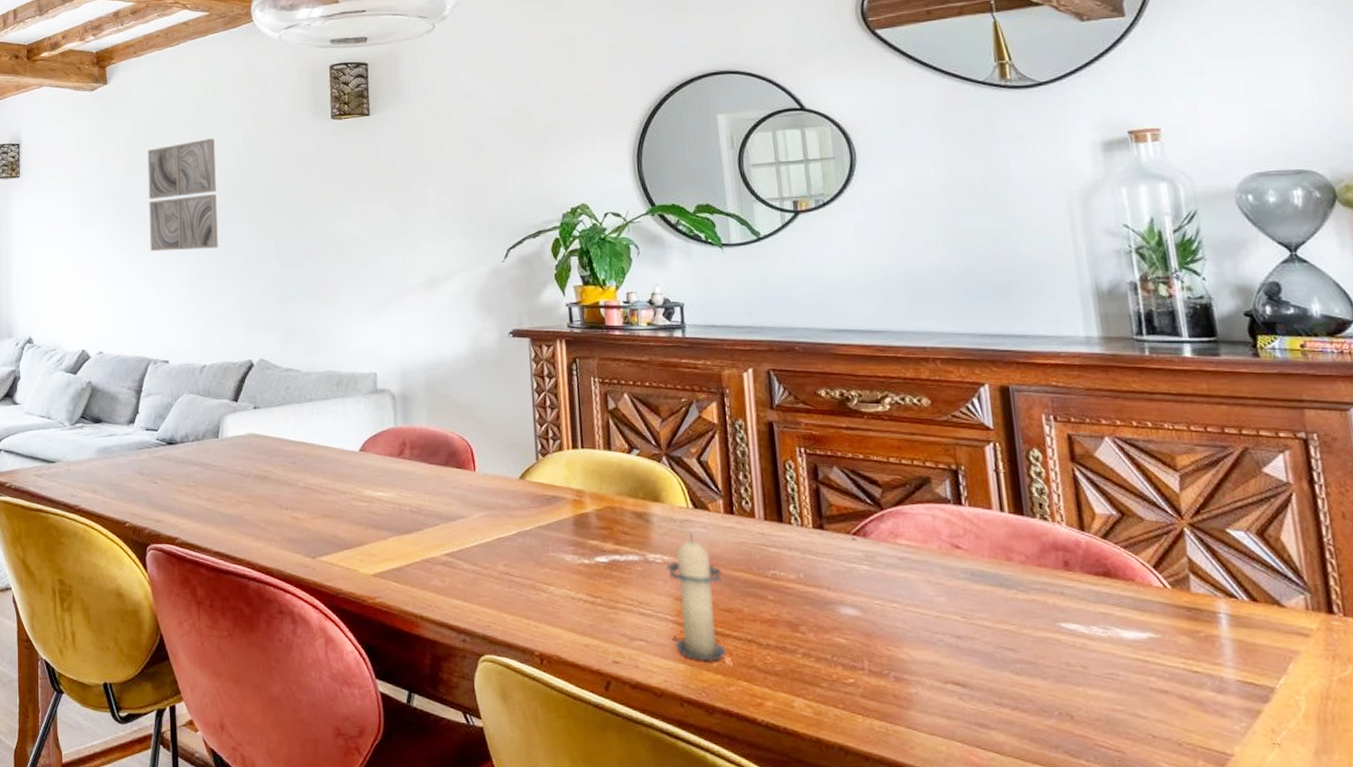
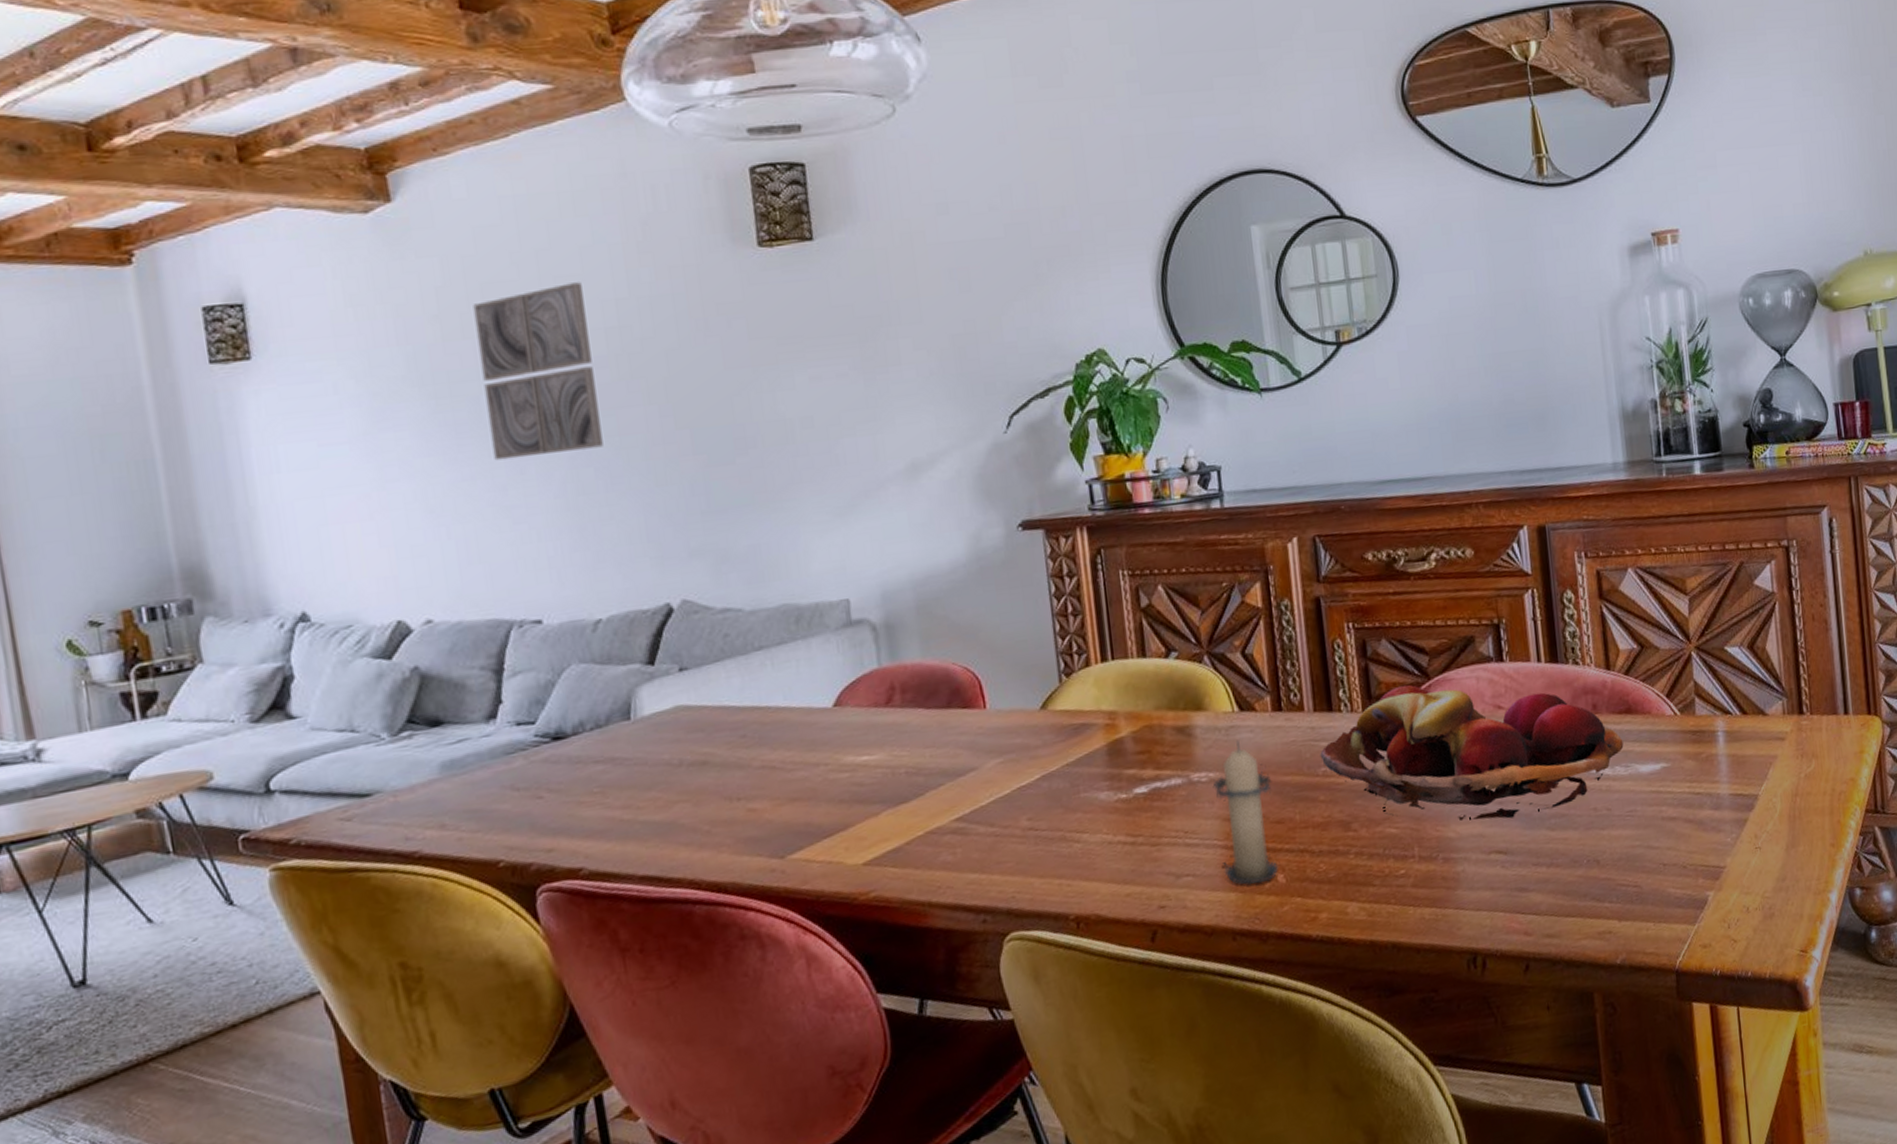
fruit basket: none [769,510,1102,654] -> present [1320,685,1624,820]

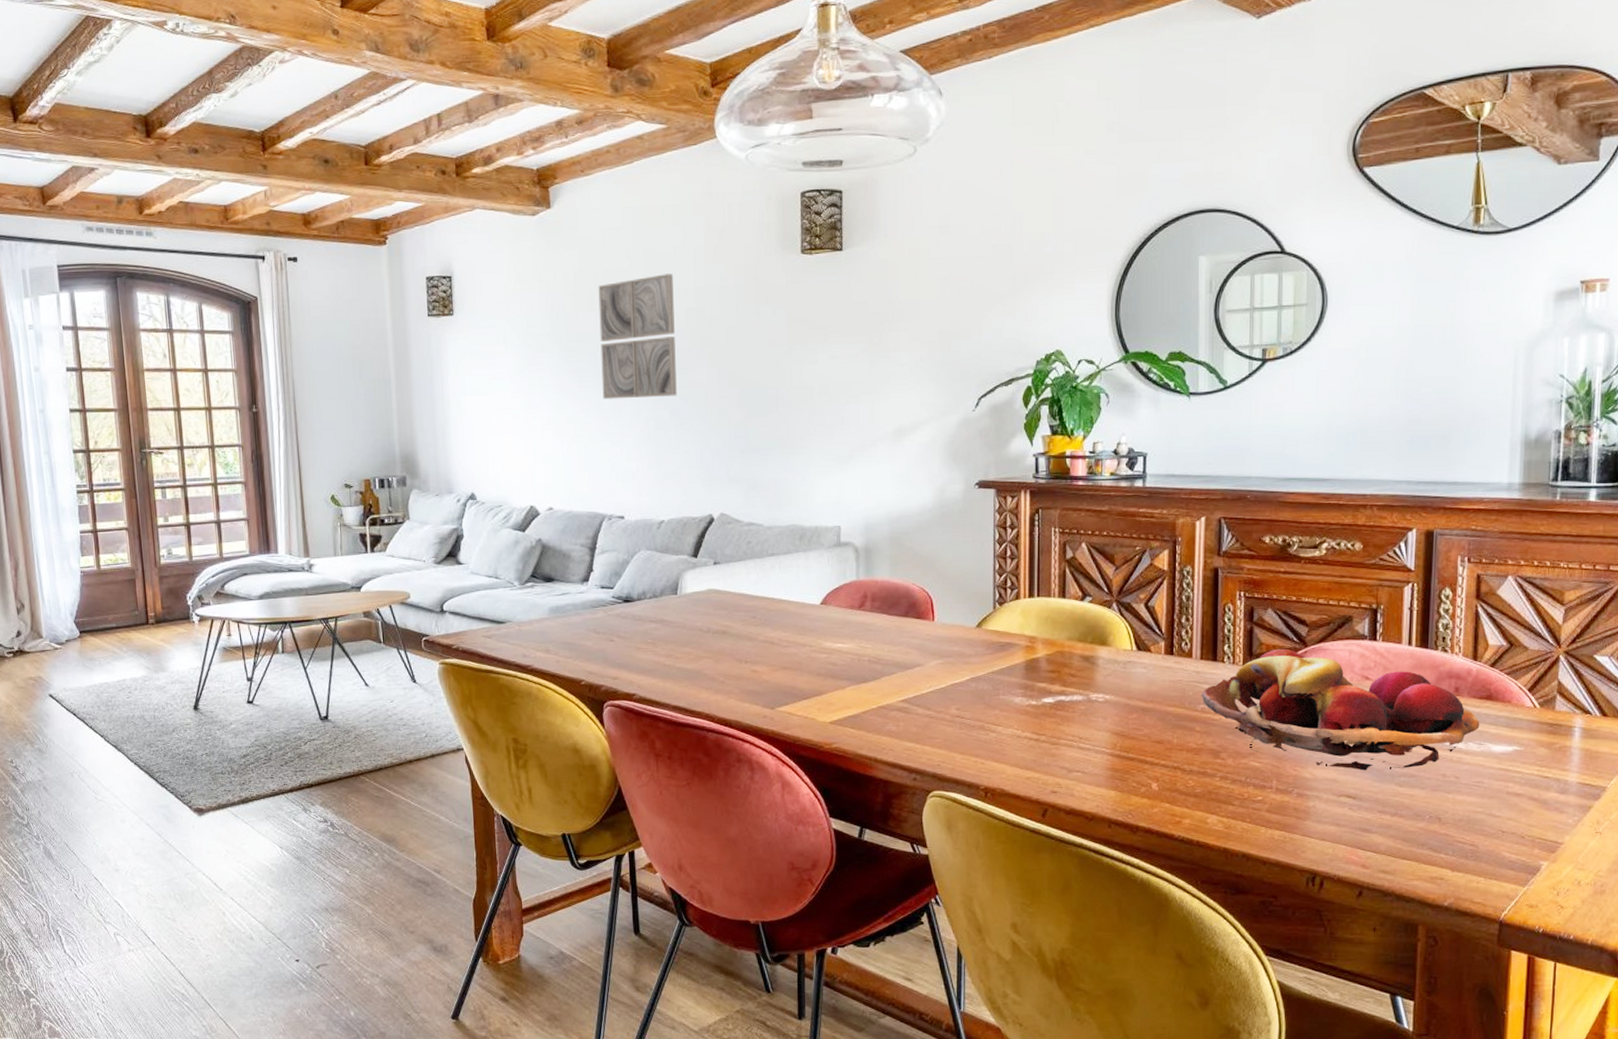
candle: present [1212,740,1279,886] -> none [1107,673,1158,788]

